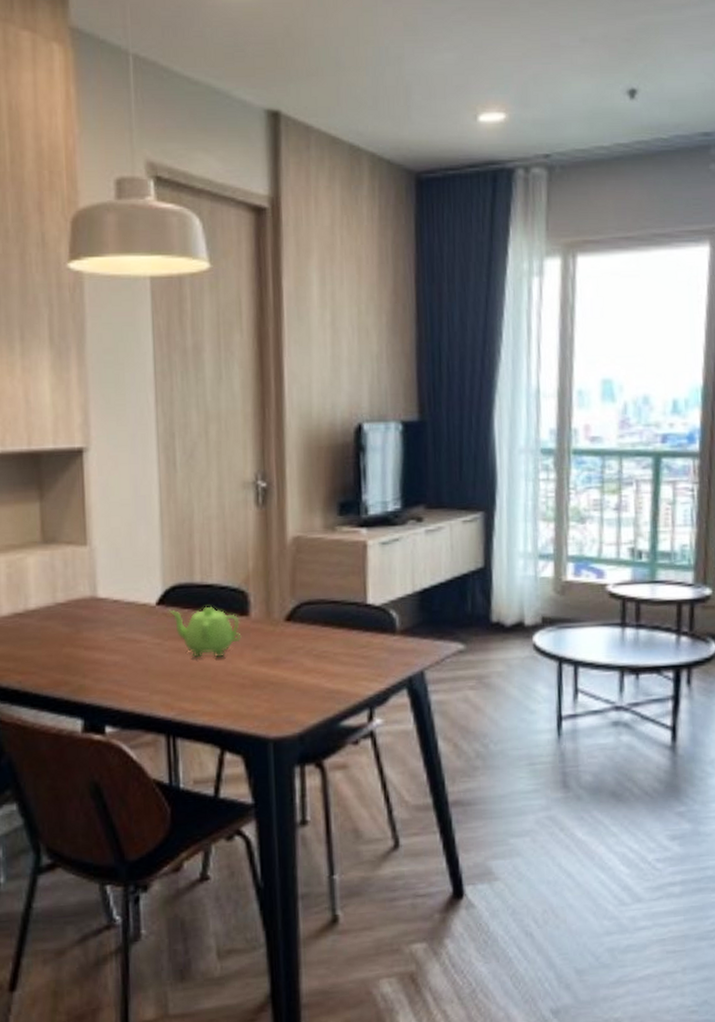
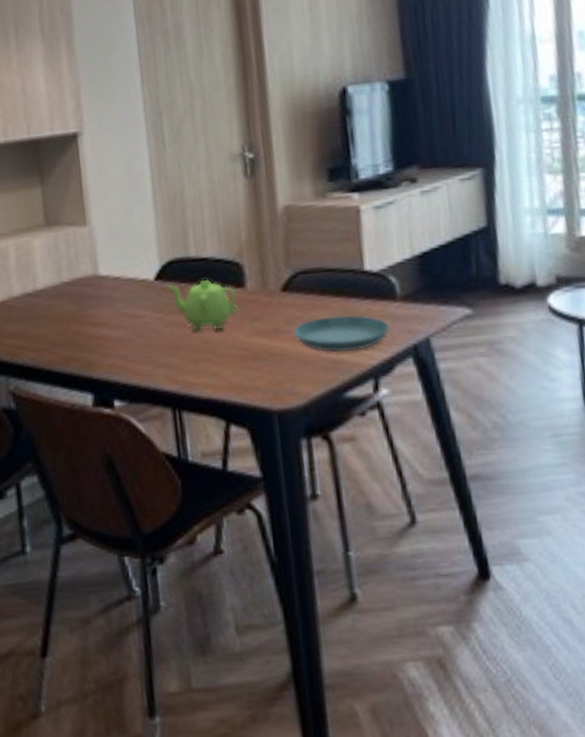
saucer: none [294,646,388,682] -> present [293,314,391,353]

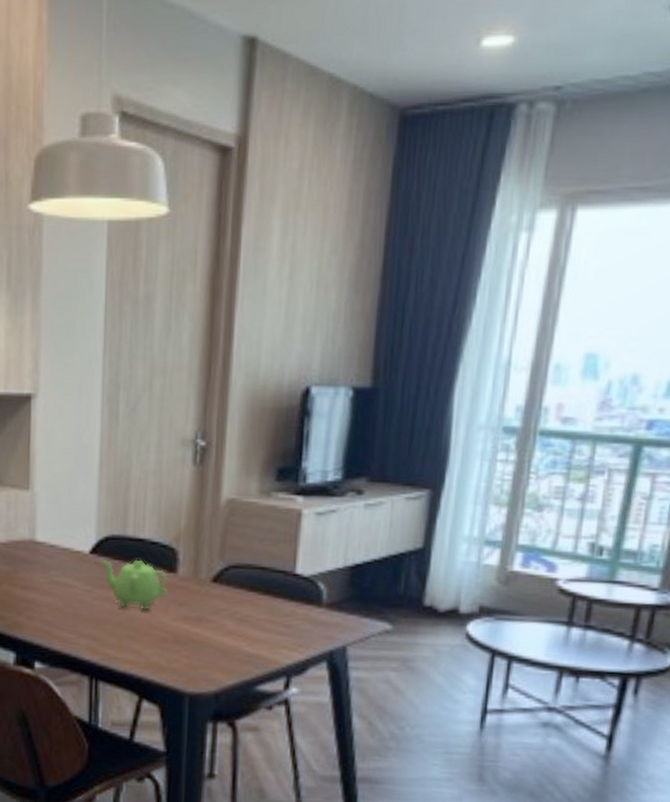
saucer: present [293,314,391,353] -> none [217,612,311,649]

